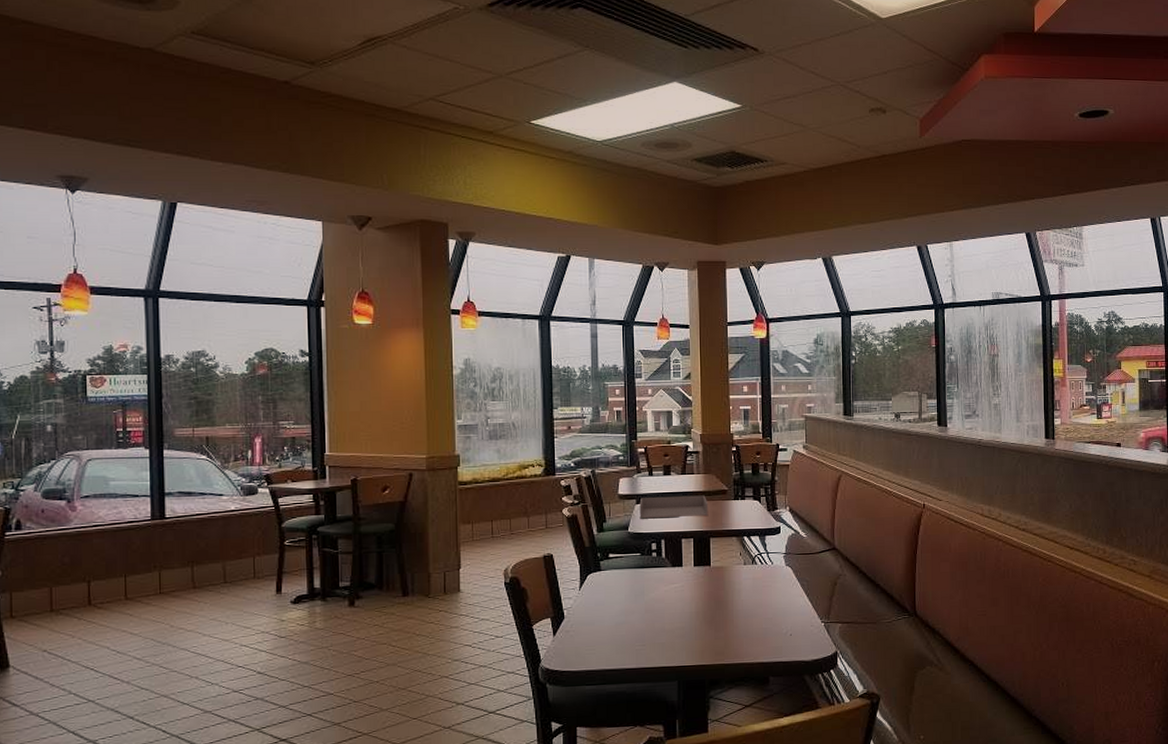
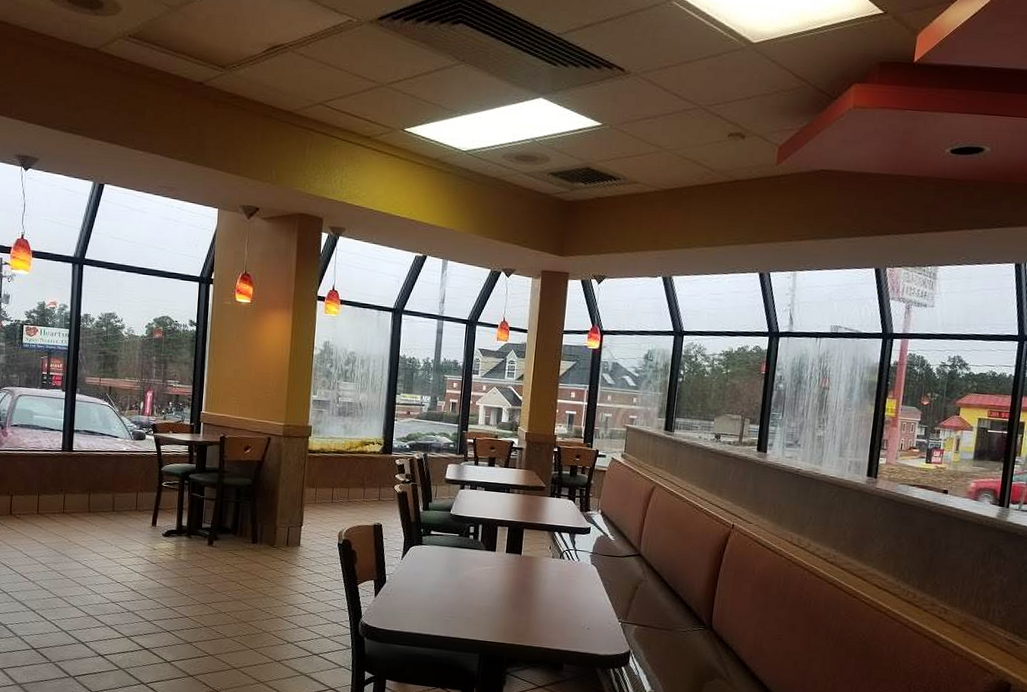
tray: present [639,495,709,519] -> none [462,484,526,509]

